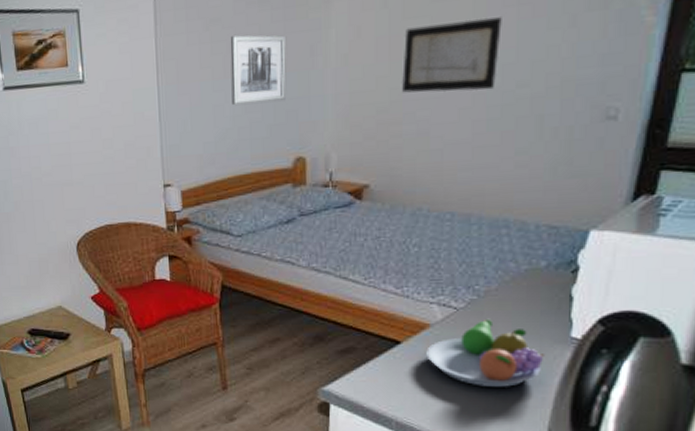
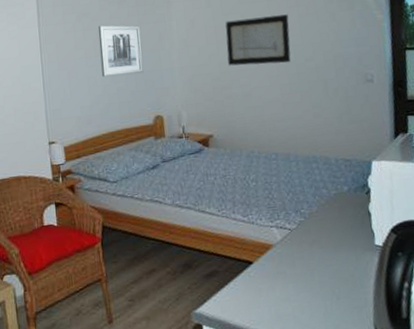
fruit bowl: present [426,318,545,387] -> none [273,235,360,294]

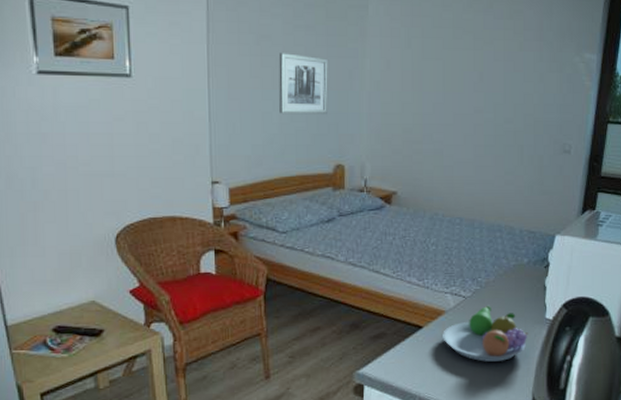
wall art: present [225,14,291,66] -> none [422,67,494,123]
fruit bowl: none [273,235,360,294] -> present [443,305,528,362]

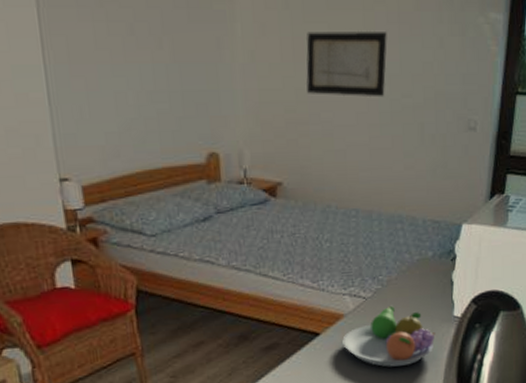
wall art: present [279,53,329,115] -> none [129,17,194,94]
wall art: none [422,67,494,123] -> present [306,32,387,98]

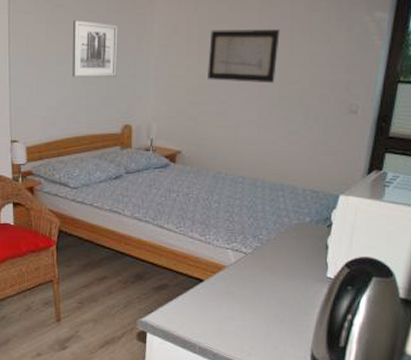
wall art: none [129,17,194,94] -> present [72,20,119,78]
fruit bowl: present [342,305,436,367] -> none [223,262,309,317]

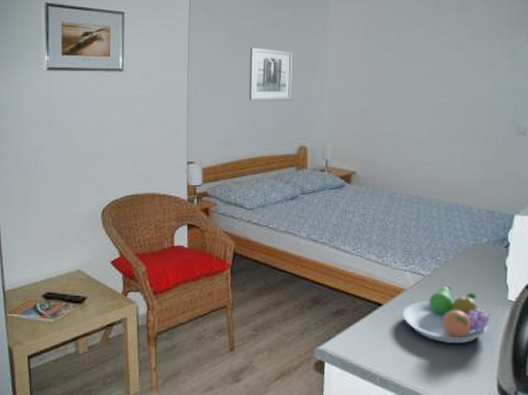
wall art: present [208,29,280,84] -> none [380,56,447,106]
fruit bowl: none [223,262,309,317] -> present [402,284,490,343]

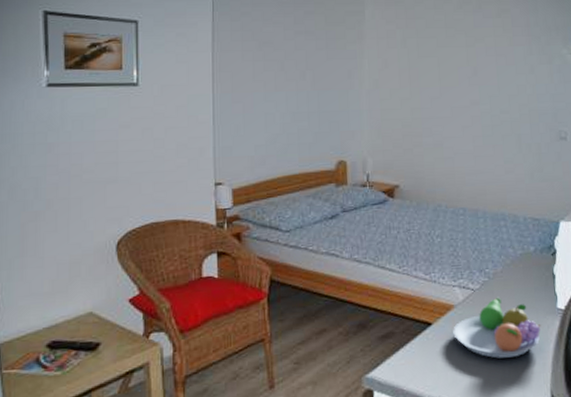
wall art: present [249,47,294,101] -> none [281,57,329,115]

